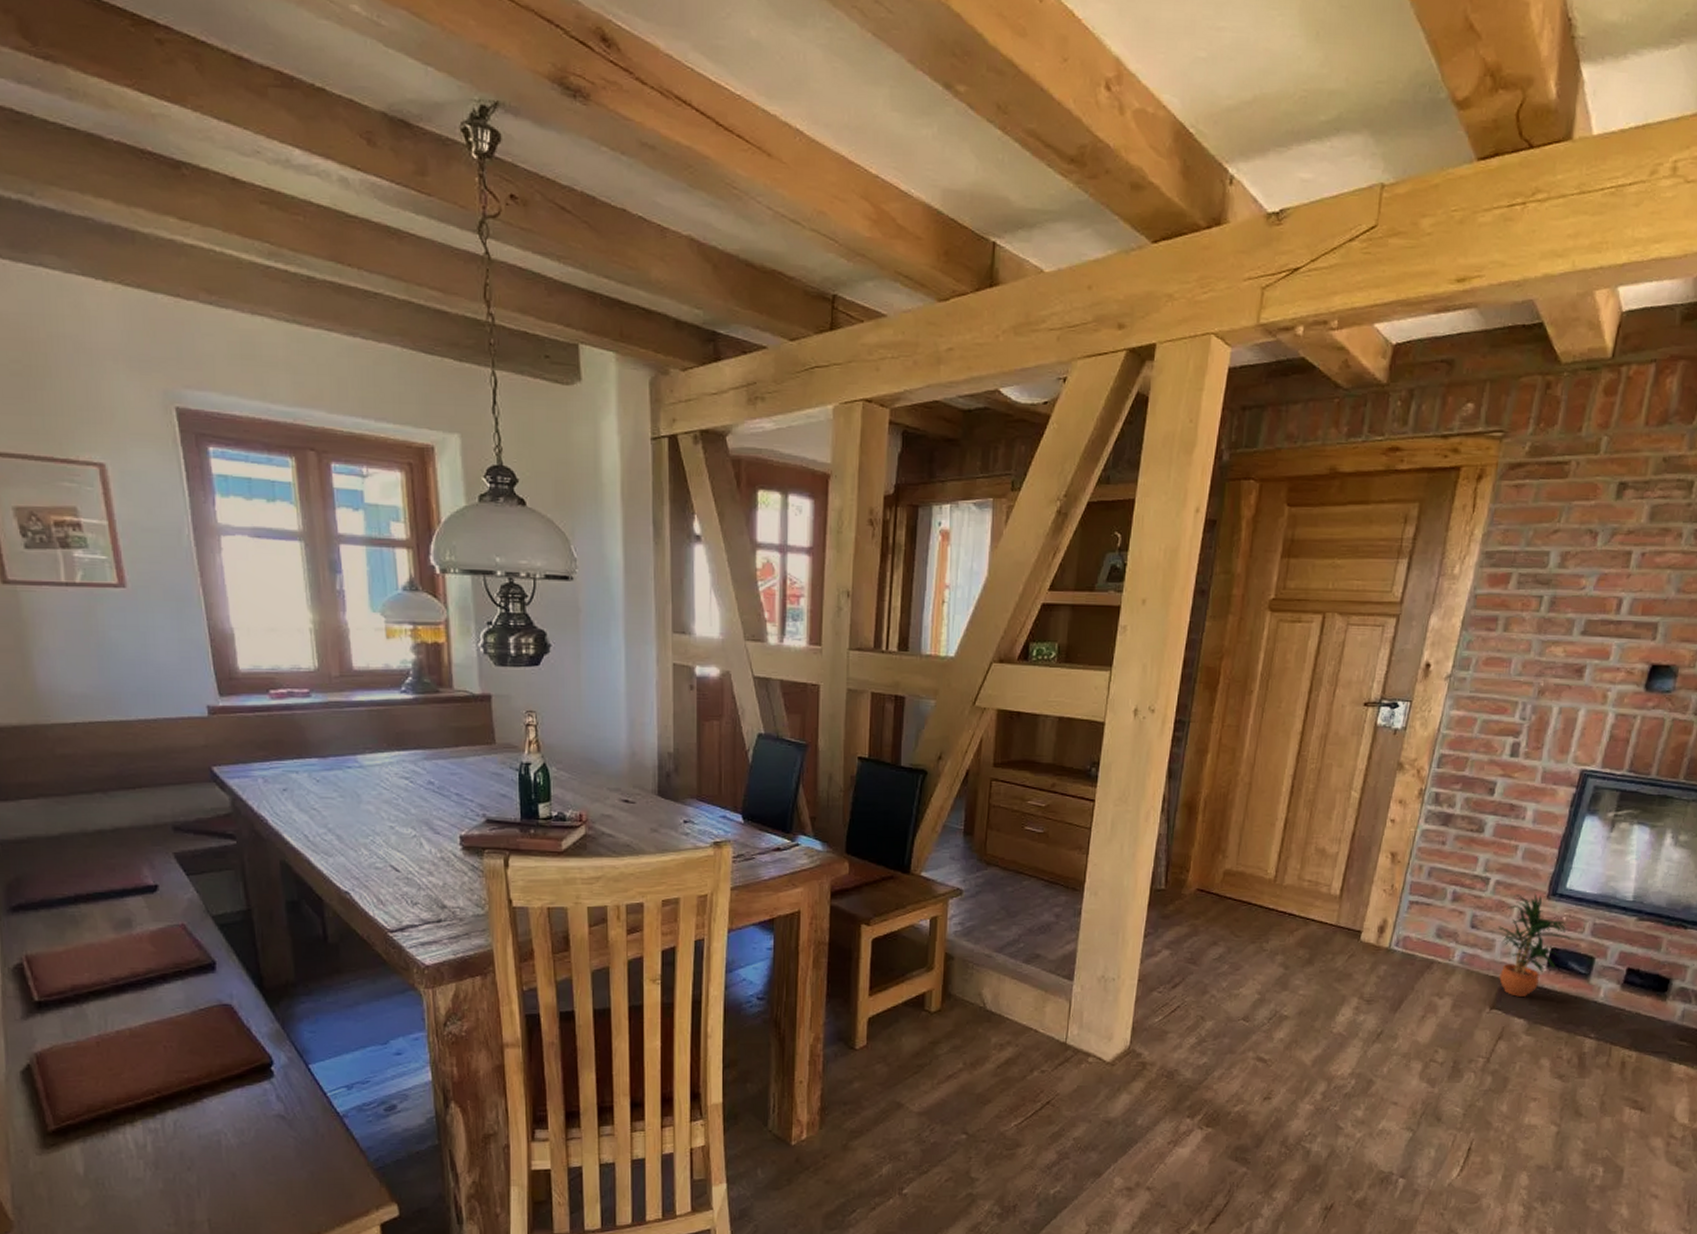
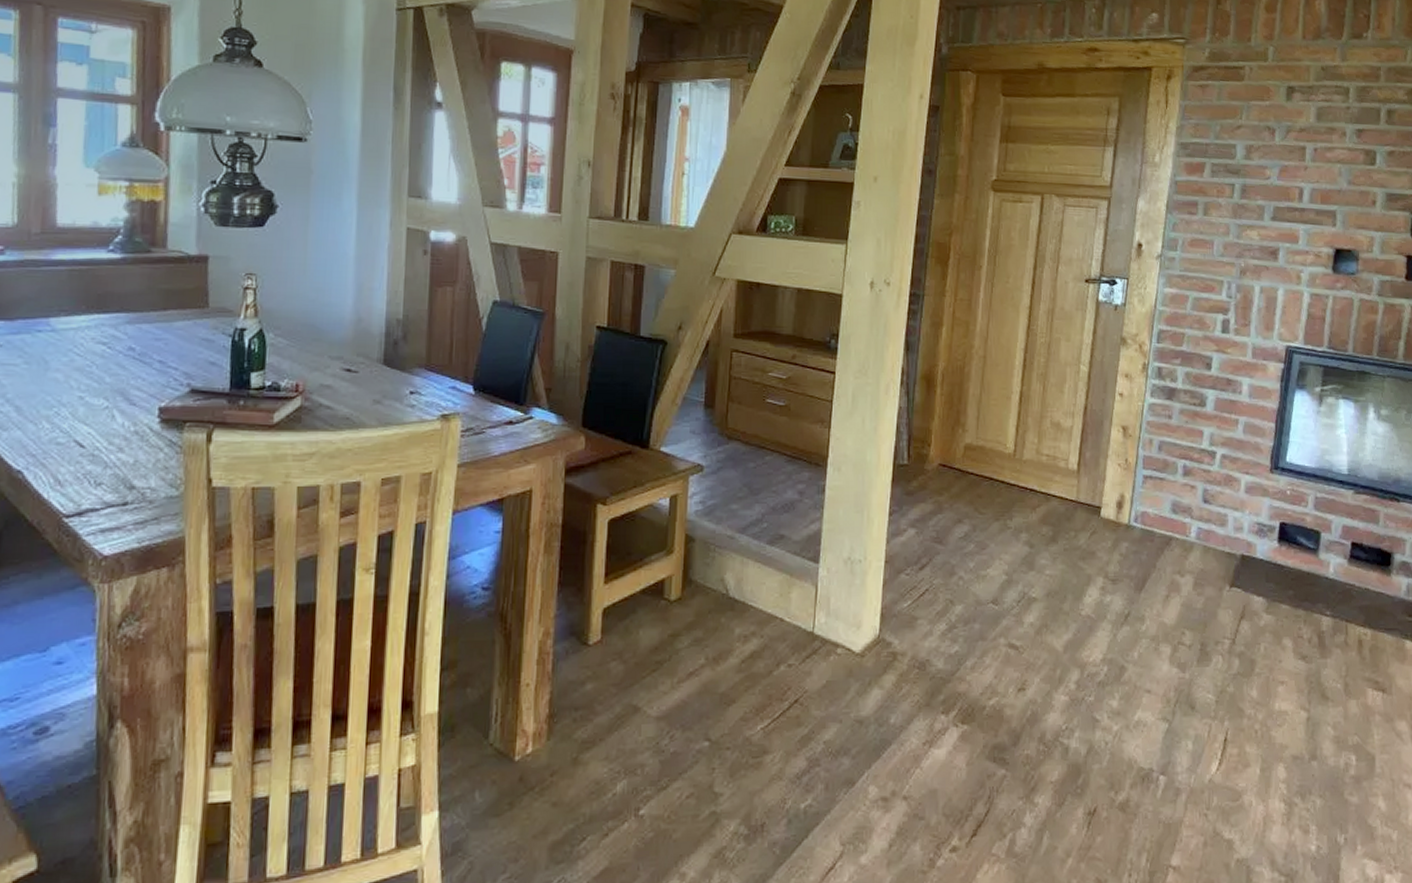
potted plant: present [1497,893,1574,997] -> none [1228,467,1299,573]

